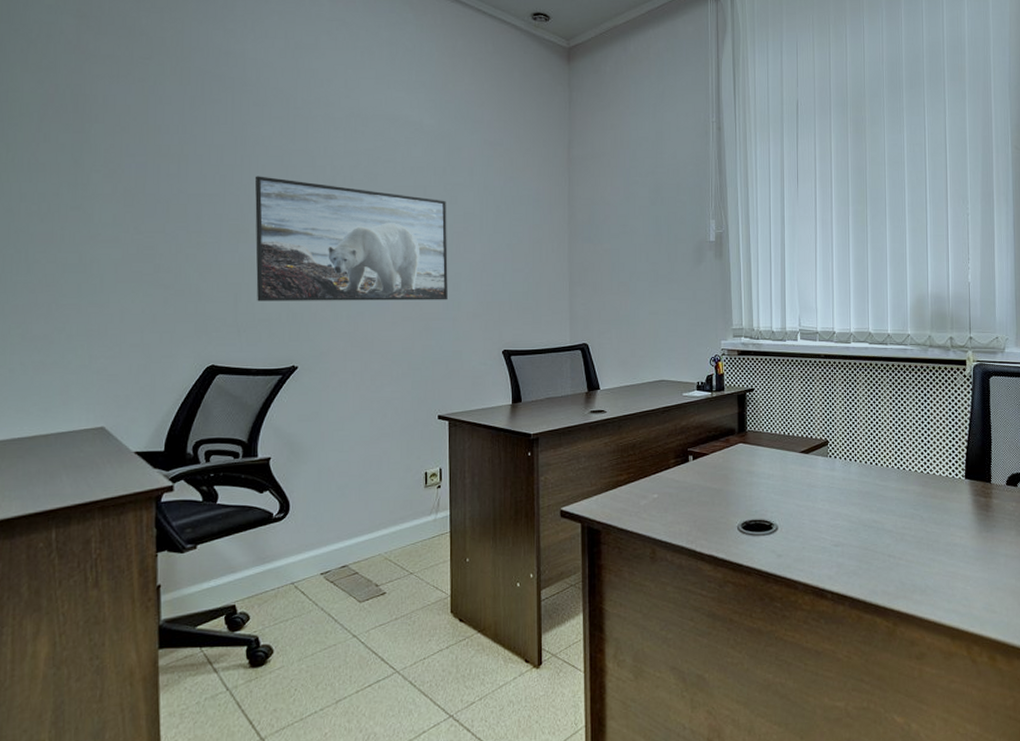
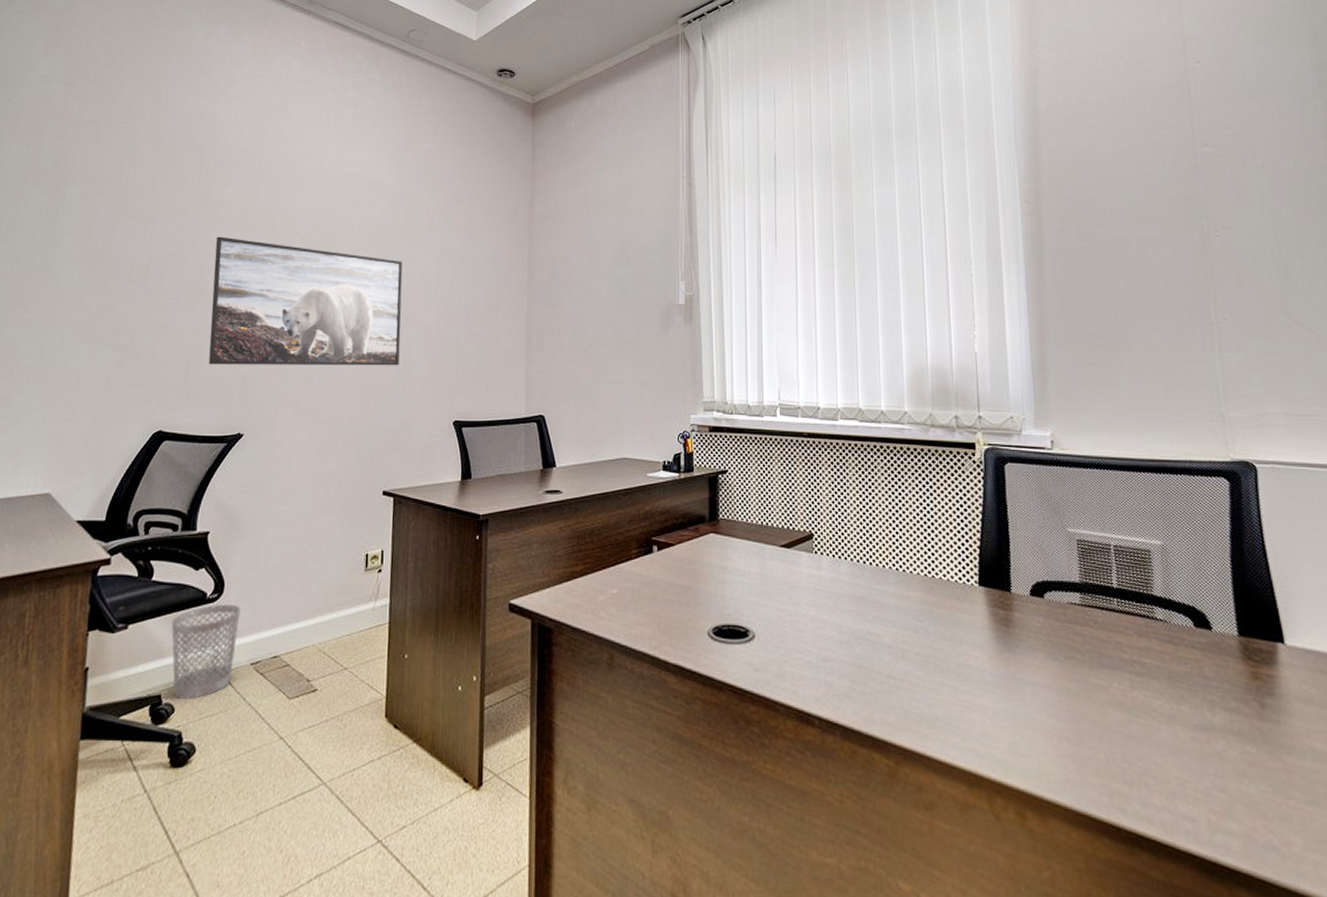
wastebasket: none [240,522,307,608] -> present [171,604,241,699]

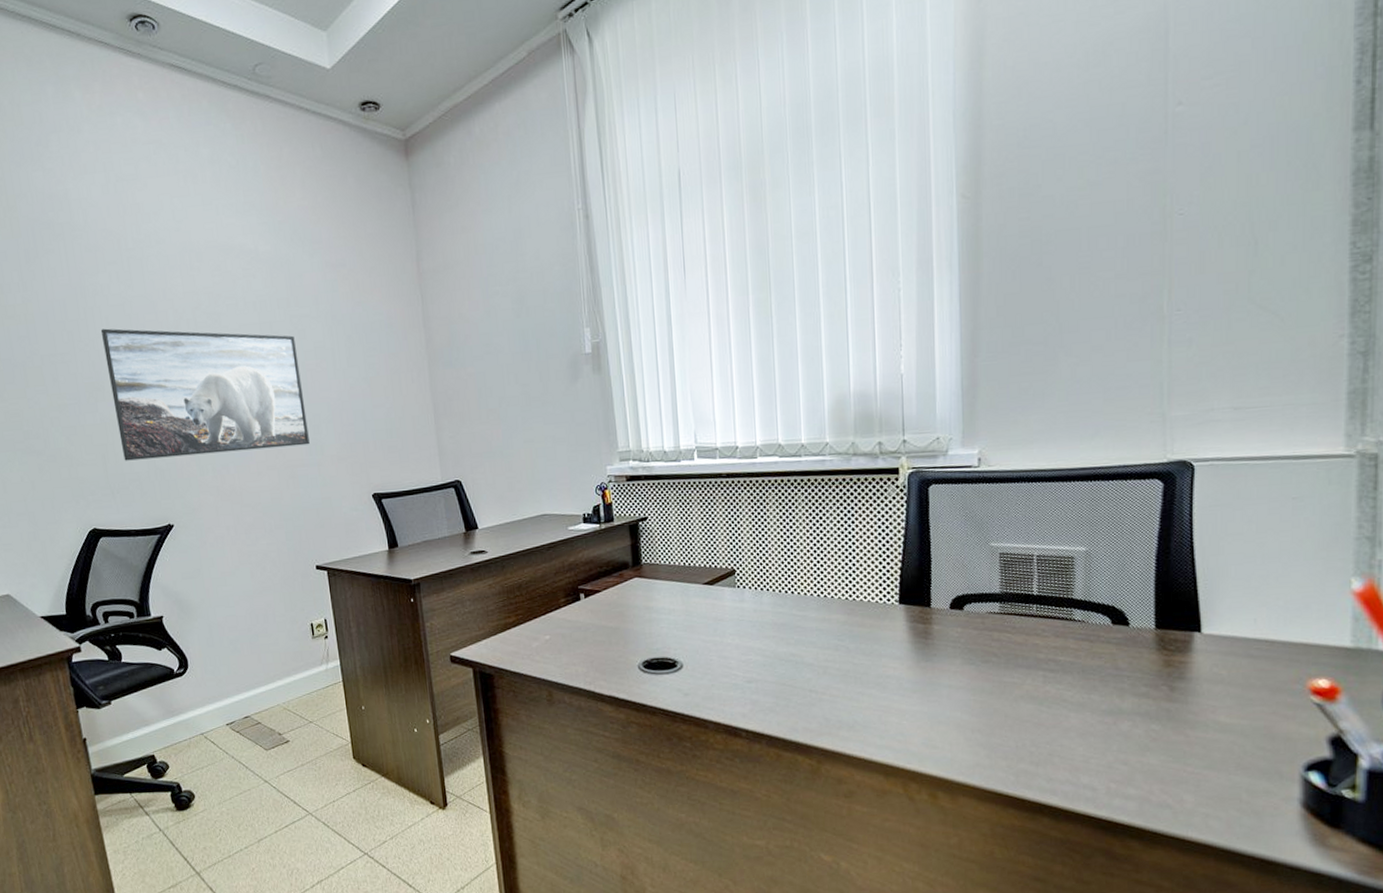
wastebasket: present [171,604,241,699] -> none [148,676,212,757]

